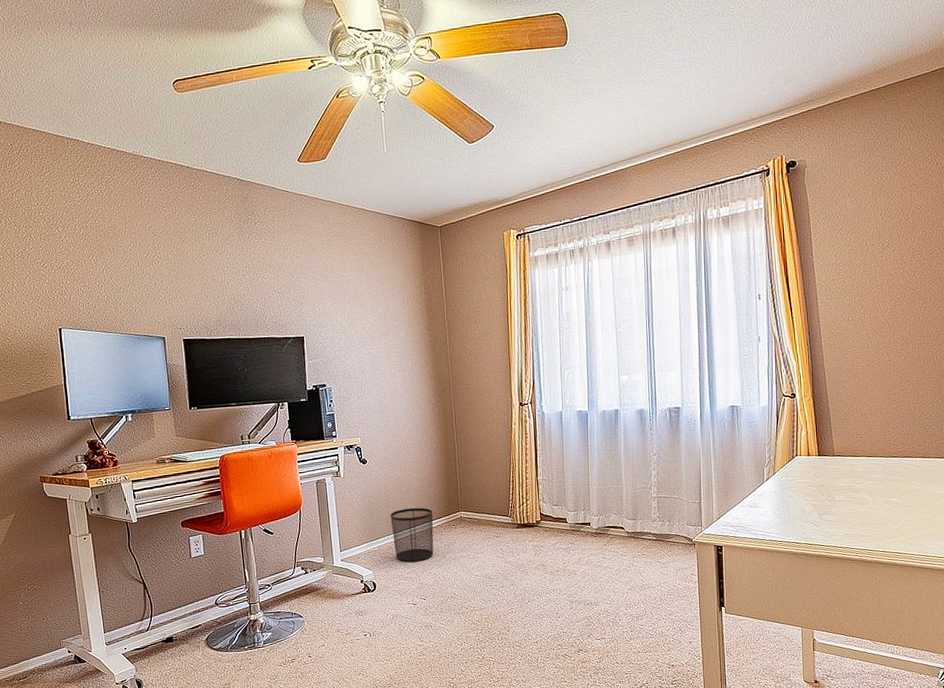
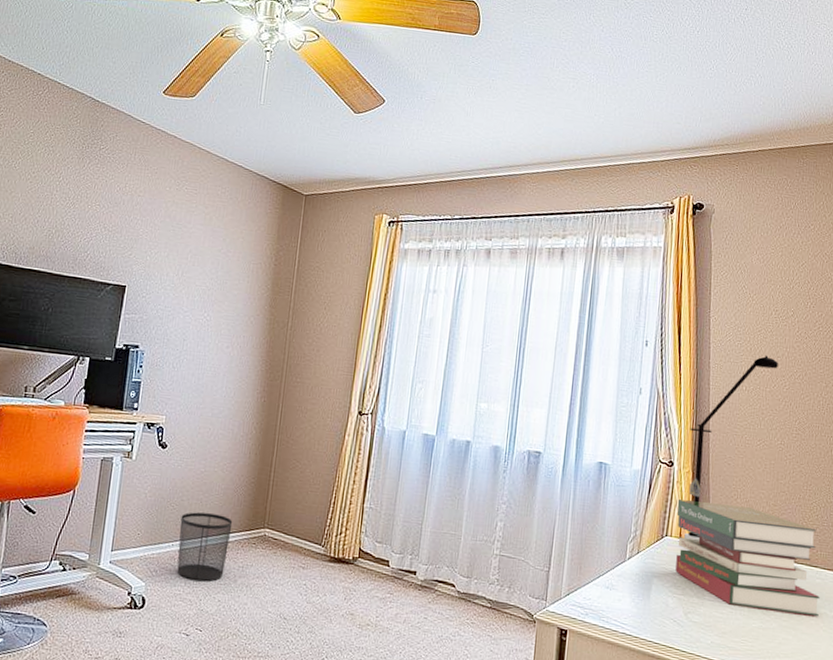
books: none [802,419,935,502] -> present [675,498,820,617]
desk lamp: none [807,286,879,455] -> present [684,355,778,540]

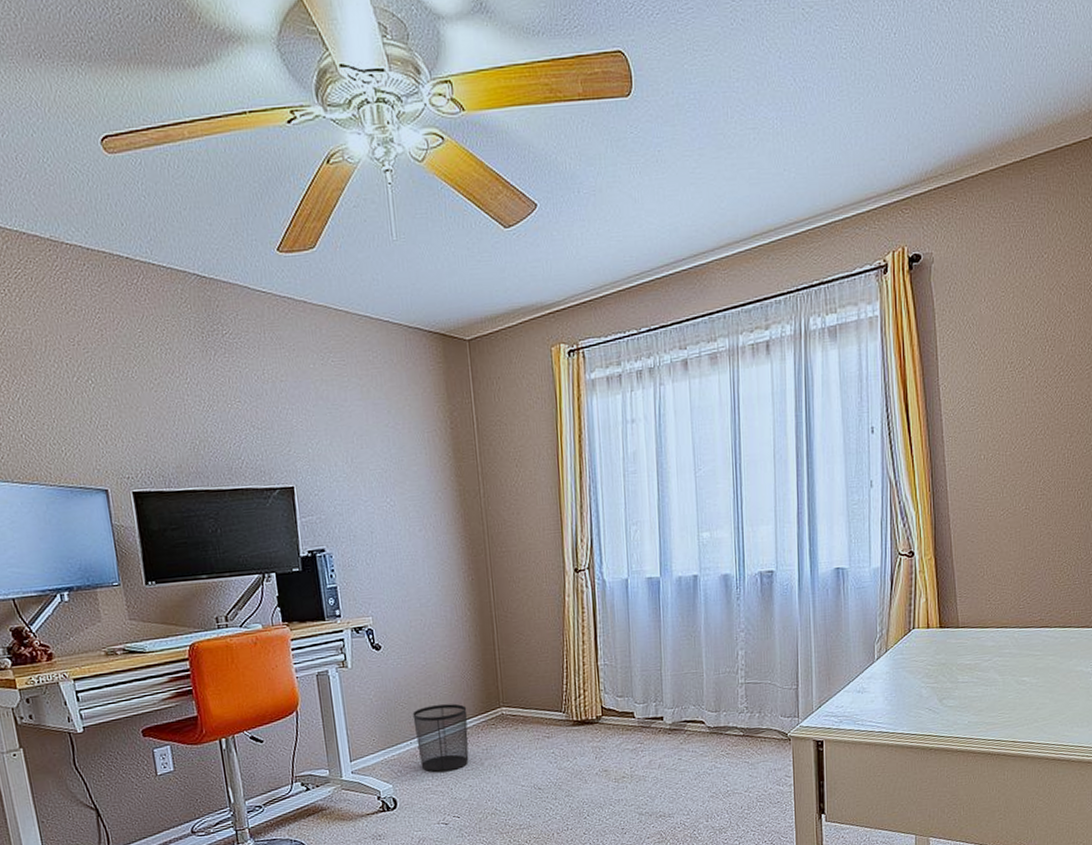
books: present [675,498,820,617] -> none [922,581,1075,683]
desk lamp: present [684,355,778,540] -> none [929,416,1017,627]

